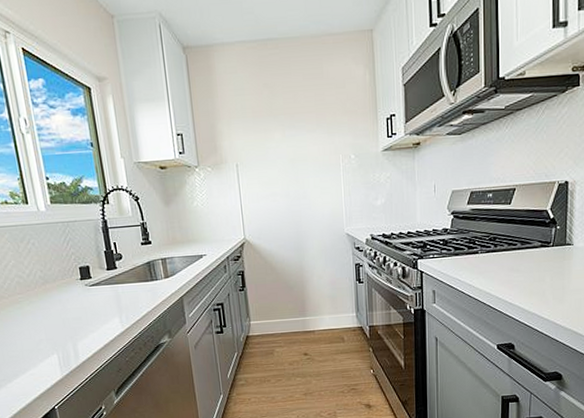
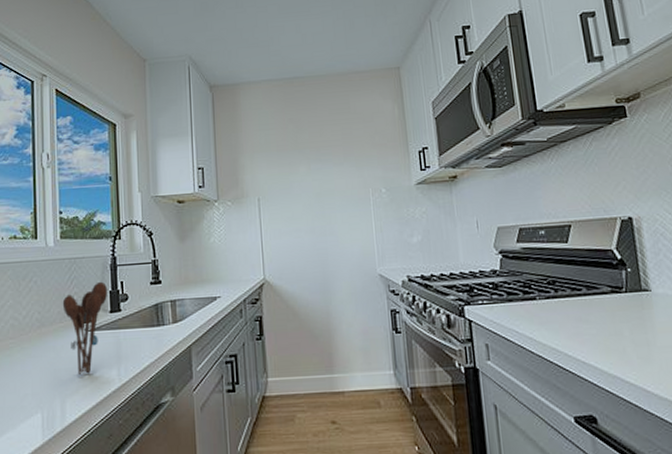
utensil holder: none [61,242,103,322] -> present [62,281,108,374]

